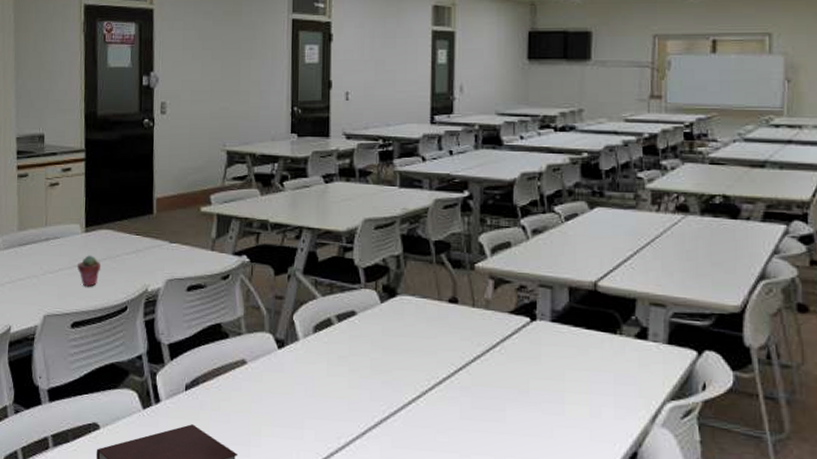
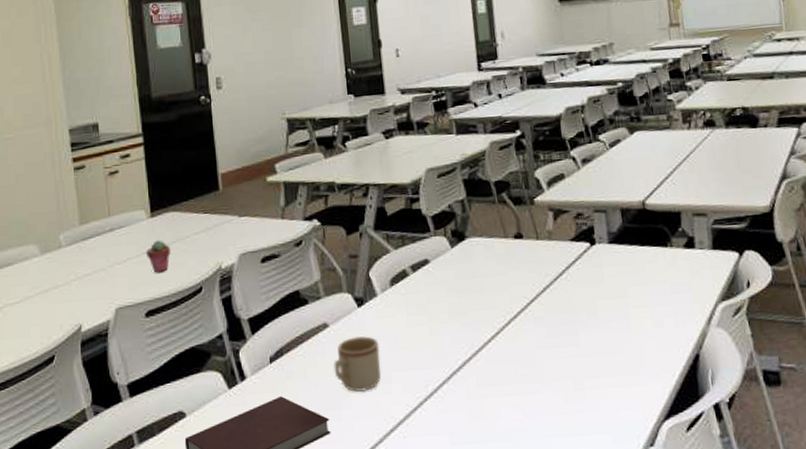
mug: none [247,377,296,434] -> present [333,336,382,393]

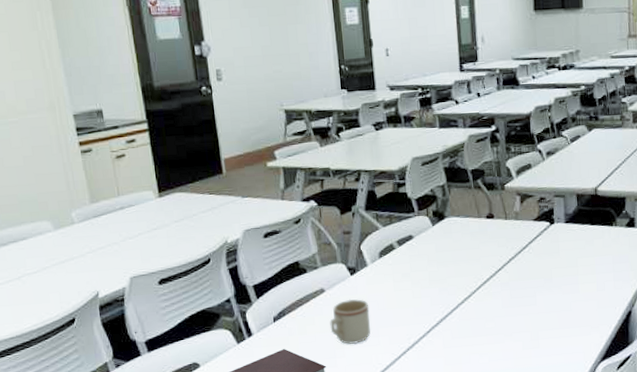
potted succulent: present [145,240,171,273] -> none [155,217,180,246]

